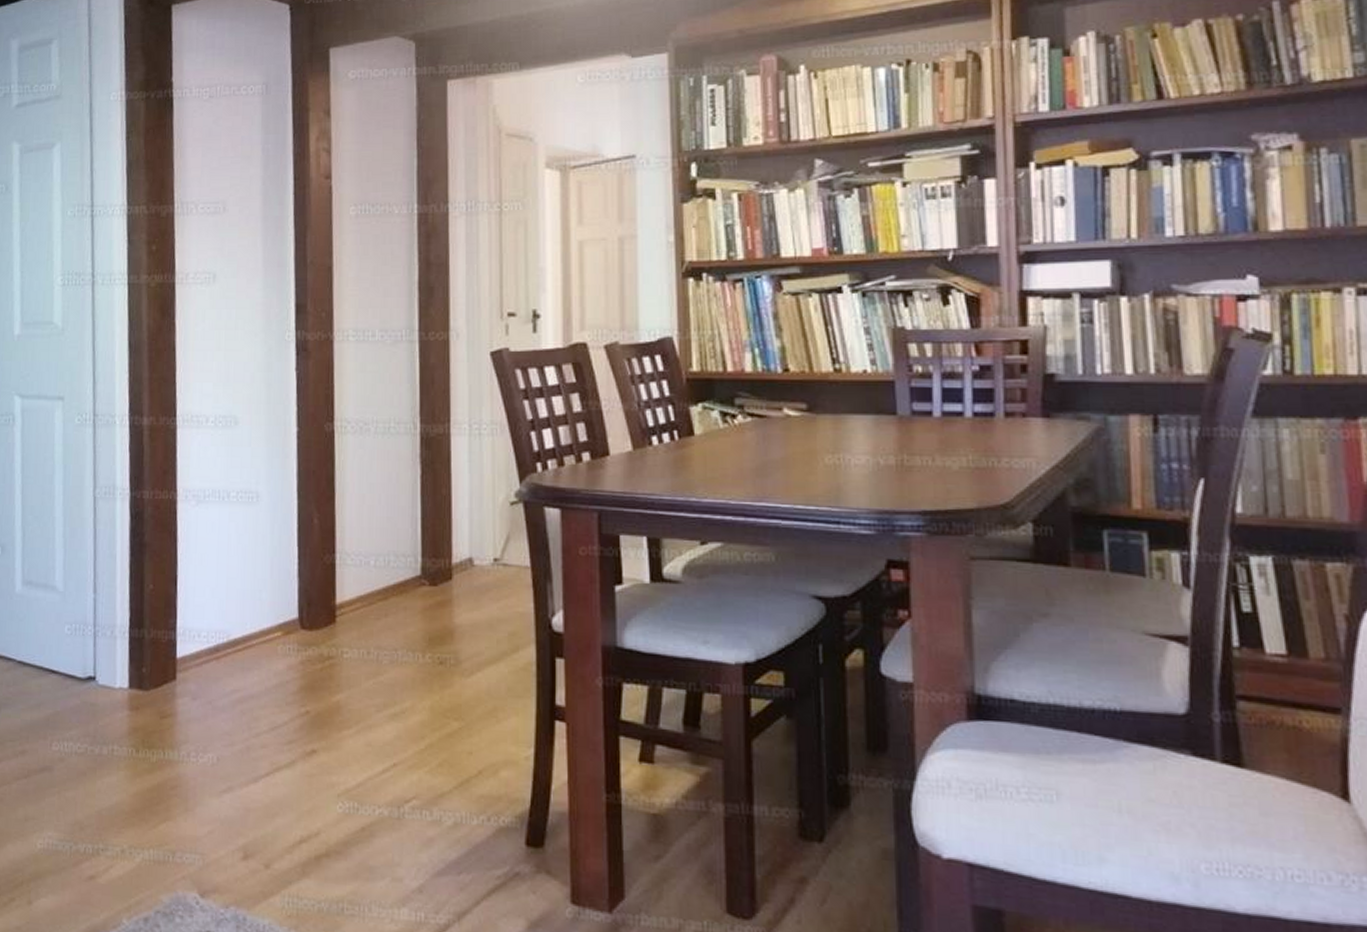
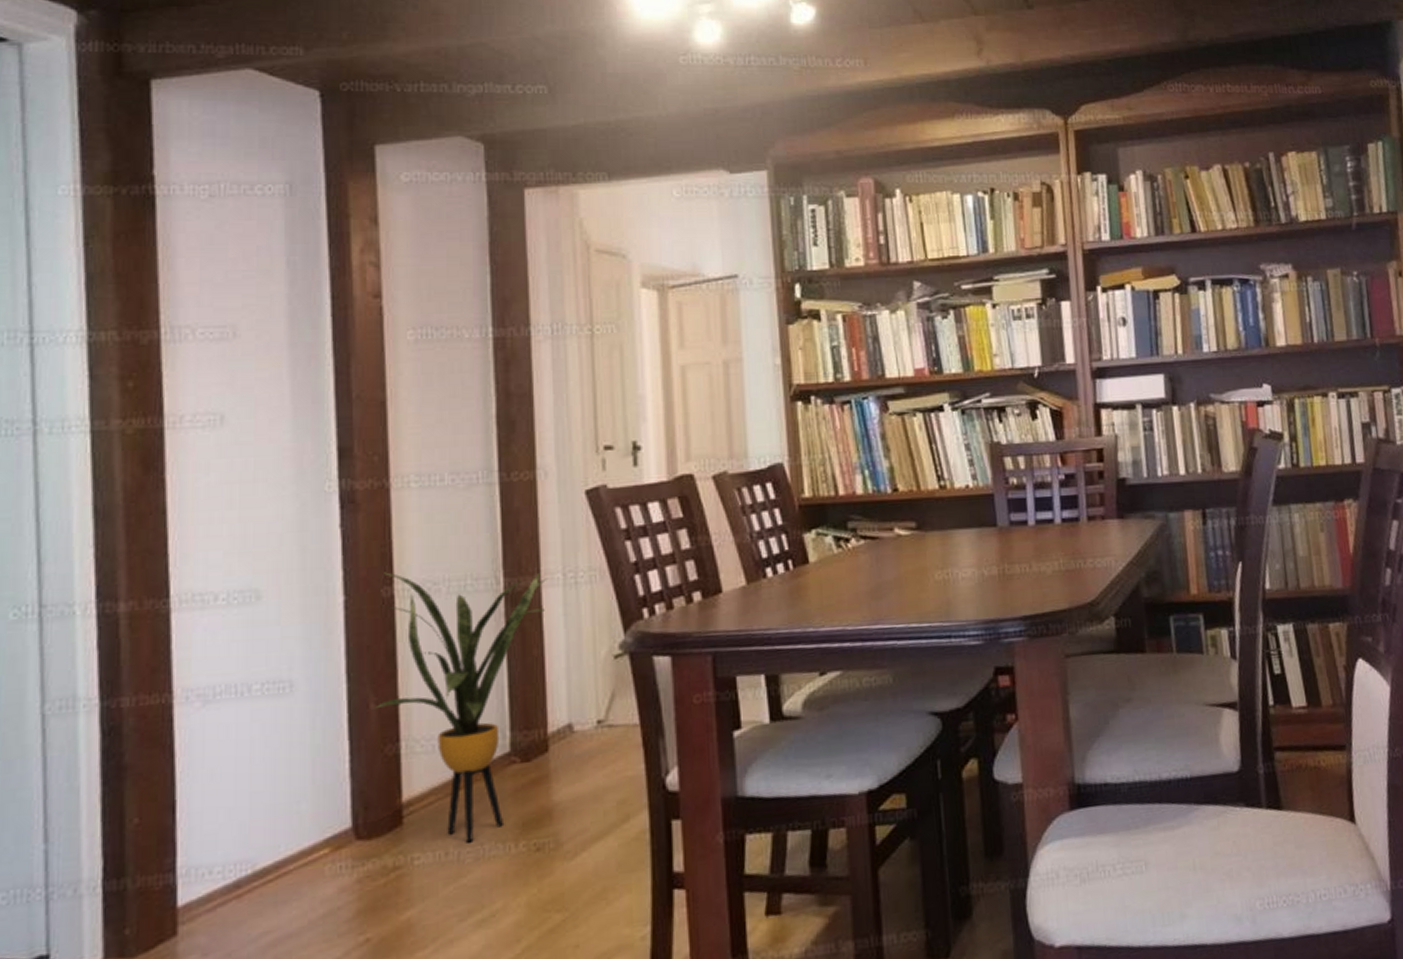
house plant: none [315,410,454,647] -> present [372,570,546,843]

